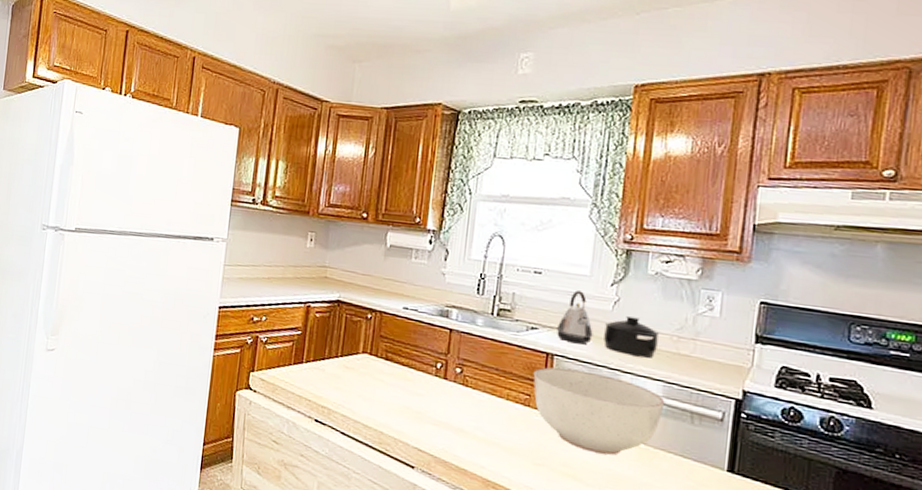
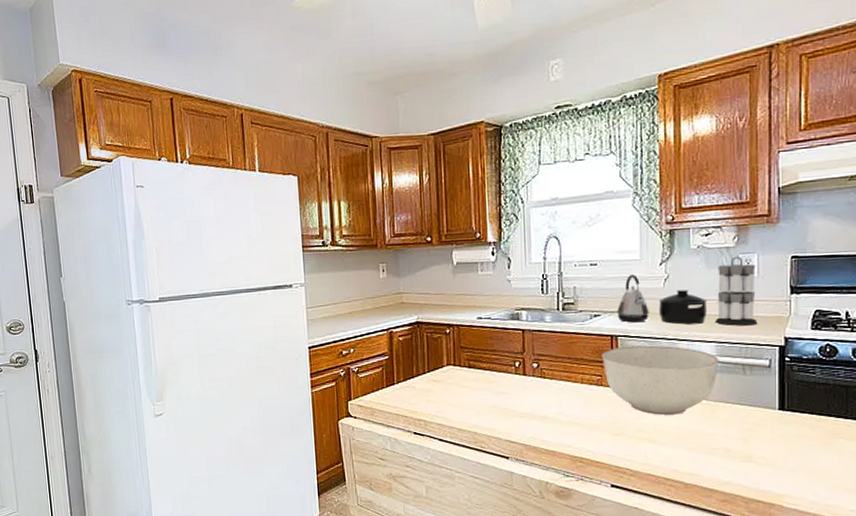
spice rack: none [666,290,719,371] -> present [716,256,758,326]

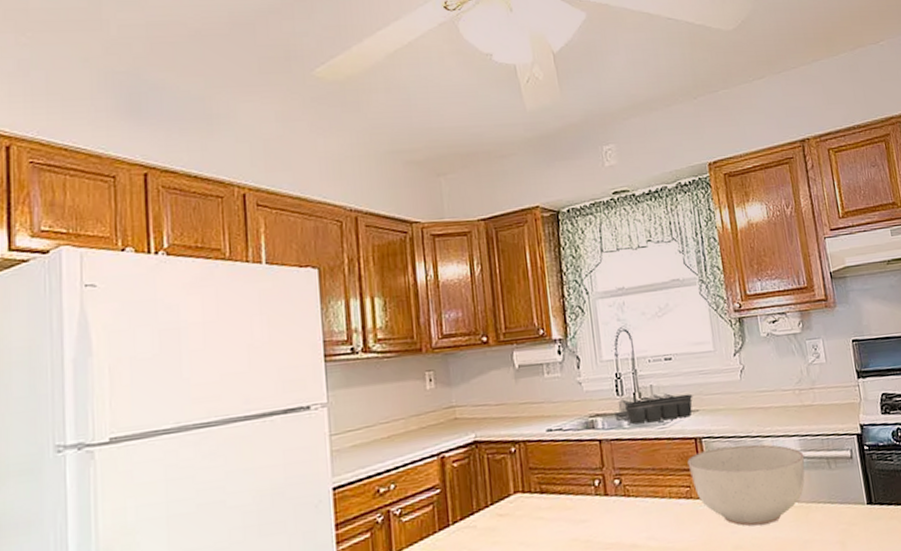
dish rack: none [538,295,614,320] -> present [614,393,693,426]
kettle: present [616,274,651,323] -> none [697,367,731,422]
saucepan: present [659,290,707,325] -> none [738,381,786,420]
spice rack: present [716,256,758,326] -> none [788,342,834,417]

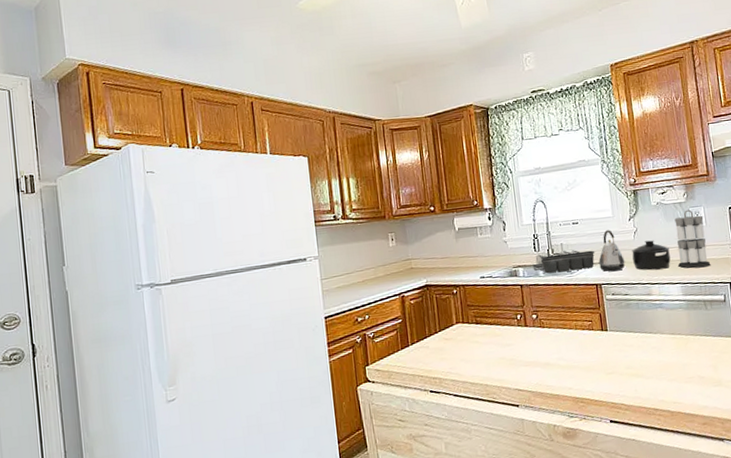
bowl: present [687,444,805,526] -> none [590,289,686,352]
kettle: none [697,367,731,422] -> present [598,230,626,272]
saucepan: none [738,381,786,420] -> present [632,240,671,271]
spice rack: none [788,342,834,417] -> present [674,209,711,268]

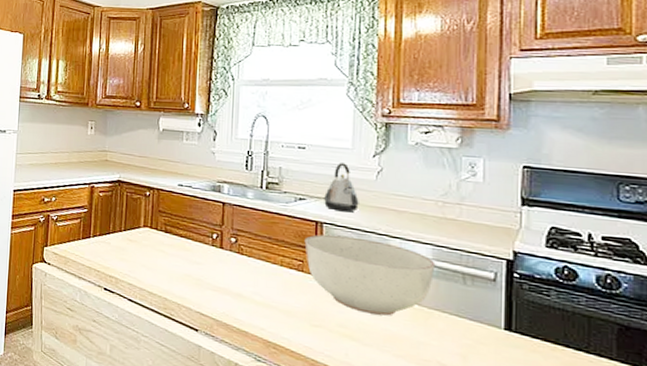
dish rack: present [532,250,595,274] -> none [241,174,322,203]
bowl: none [590,289,686,352] -> present [304,234,436,316]
saucepan: present [632,240,671,271] -> none [370,185,423,223]
spice rack: present [674,209,711,268] -> none [433,158,482,233]

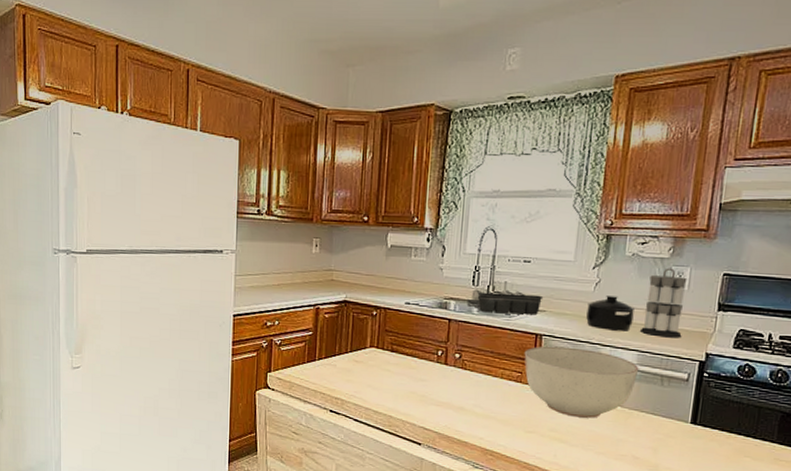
dish rack: none [241,174,322,203] -> present [467,289,544,317]
kettle: present [323,163,361,213] -> none [544,275,578,324]
saucepan: none [370,185,423,223] -> present [586,296,634,331]
spice rack: none [433,158,482,233] -> present [641,268,687,338]

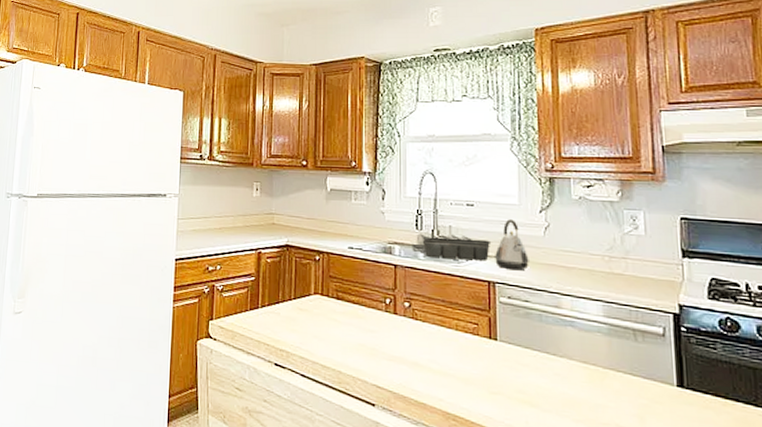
bowl: present [524,346,639,418] -> none [478,294,607,378]
kettle: none [544,275,578,324] -> present [494,219,531,271]
saucepan: present [586,296,634,331] -> none [540,241,591,279]
spice rack: present [641,268,687,338] -> none [601,211,648,287]

